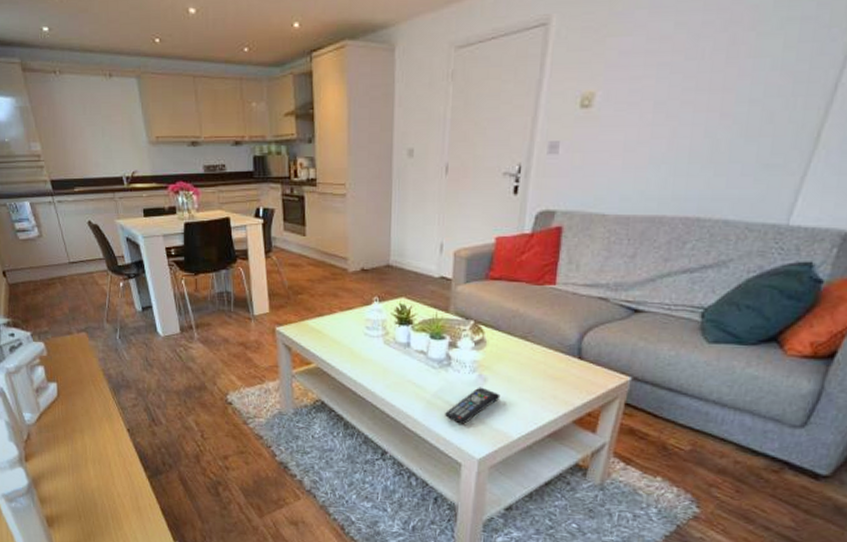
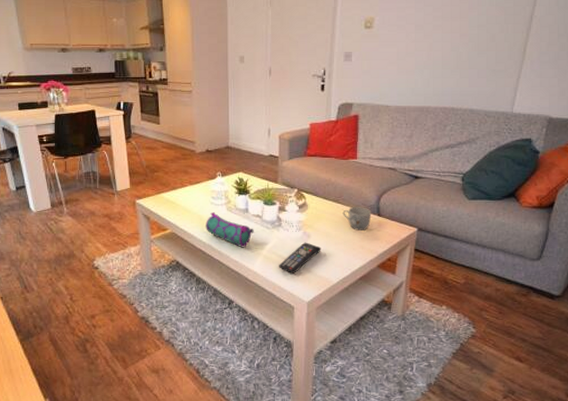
pencil case: none [357,345,416,390] -> present [206,212,254,248]
mug: none [531,346,571,376] -> present [343,207,372,230]

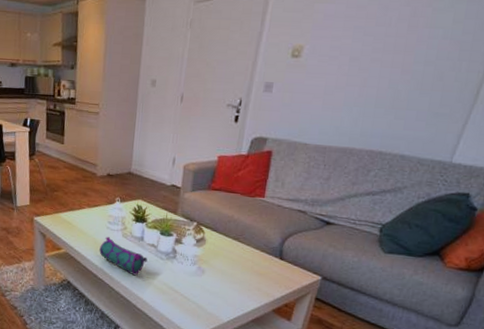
remote control: present [278,242,321,275] -> none [168,277,215,308]
mug: present [343,207,372,230] -> none [242,247,274,273]

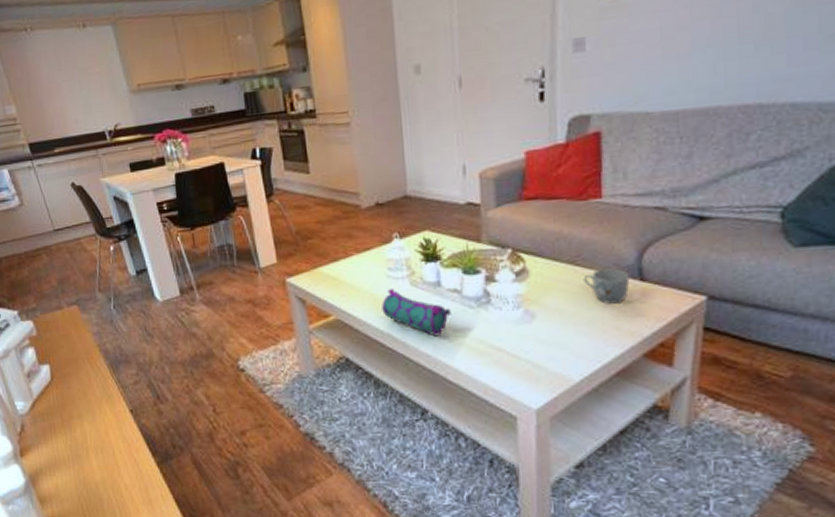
mug: none [242,247,274,273] -> present [583,269,630,304]

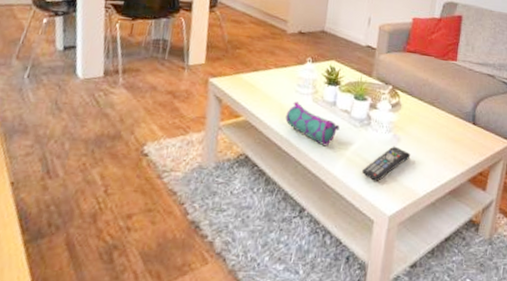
remote control: none [489,324,553,372] -> present [361,146,411,182]
mug: present [583,269,630,304] -> none [437,112,467,139]

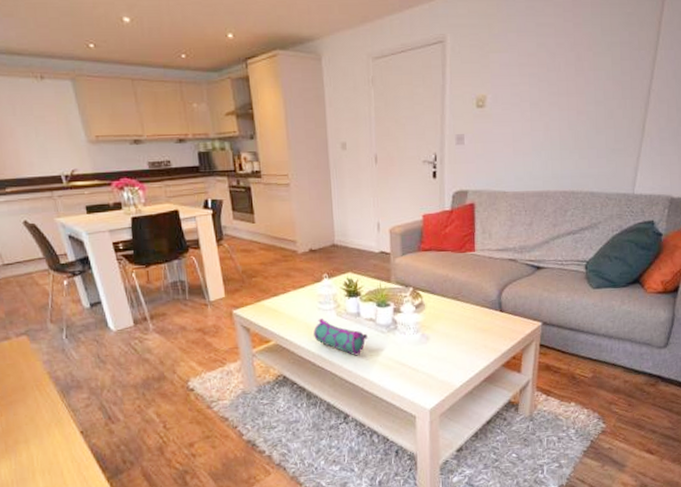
remote control: present [361,146,411,182] -> none [396,345,442,381]

